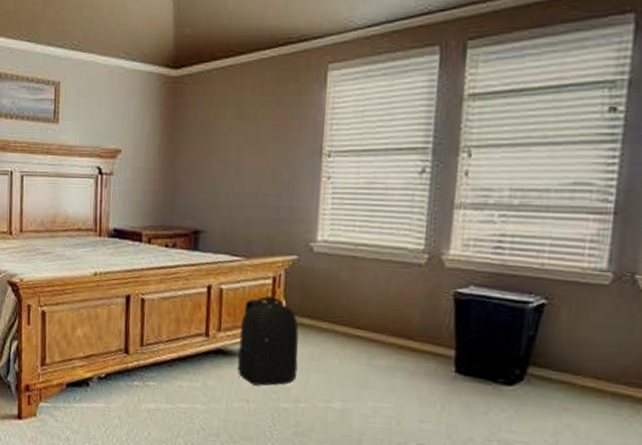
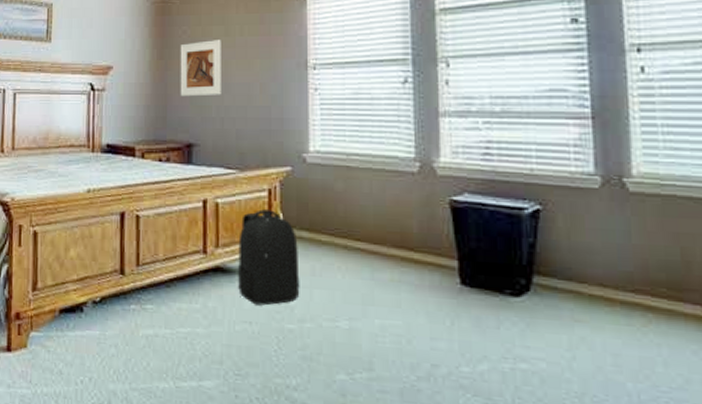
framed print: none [189,124,234,183] -> present [180,40,221,97]

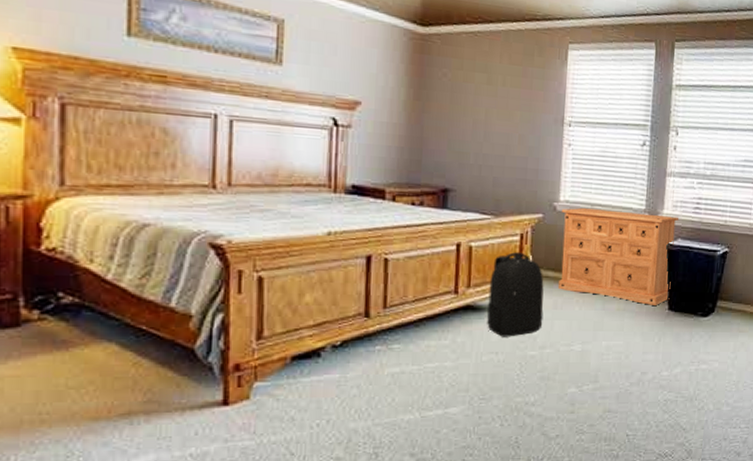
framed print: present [180,40,221,97] -> none [437,86,483,143]
dresser: none [311,158,461,278] -> present [559,207,678,305]

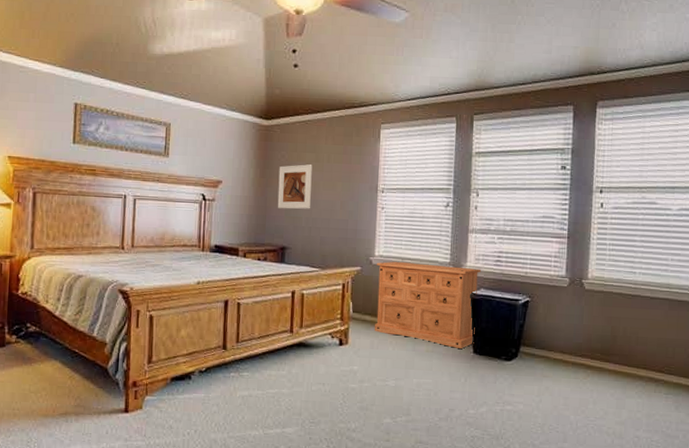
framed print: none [437,86,483,143] -> present [277,164,312,209]
backpack: present [487,252,544,337] -> none [316,299,362,371]

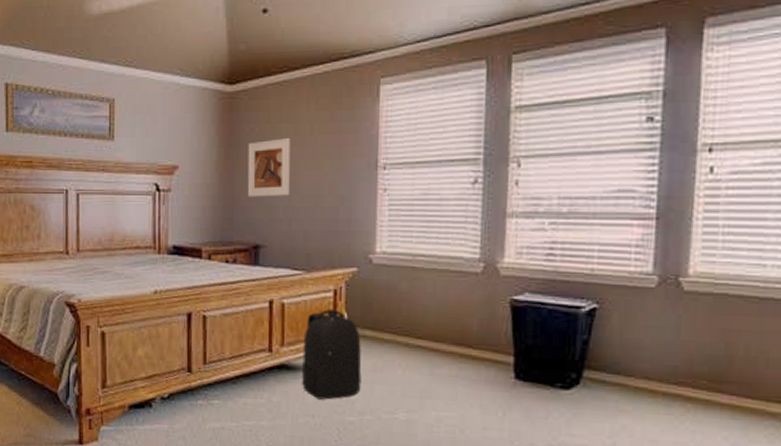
backpack: none [316,299,362,371] -> present [302,309,362,400]
dresser: present [375,261,481,349] -> none [377,259,524,373]

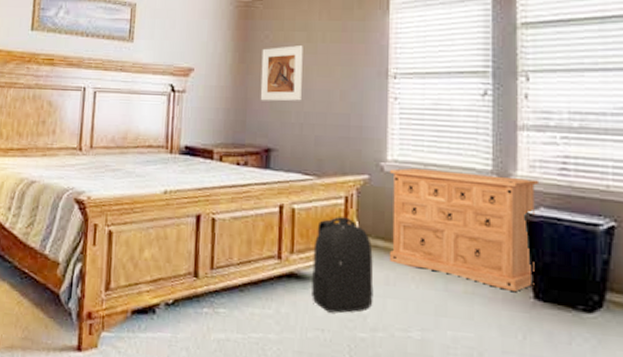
dresser: none [377,259,524,373] -> present [389,168,538,291]

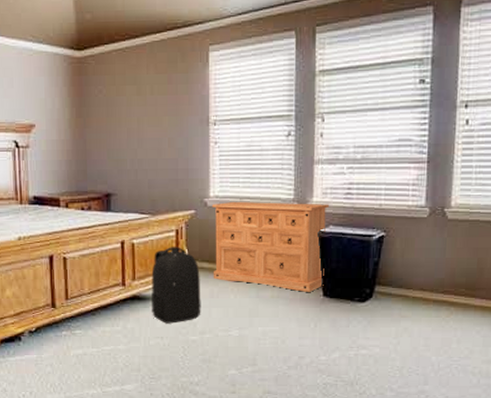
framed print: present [260,46,303,102] -> none [97,99,135,152]

